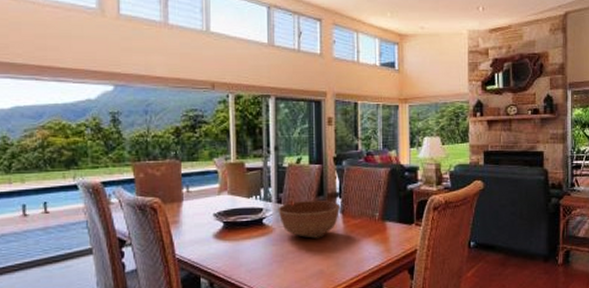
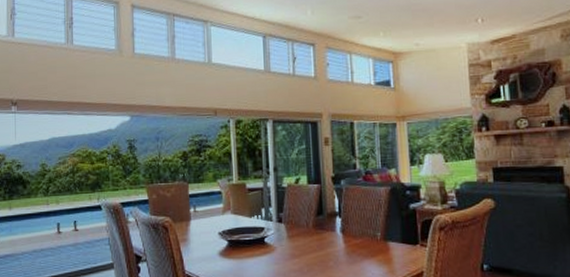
bowl: present [278,200,341,238] -> none [278,220,341,258]

